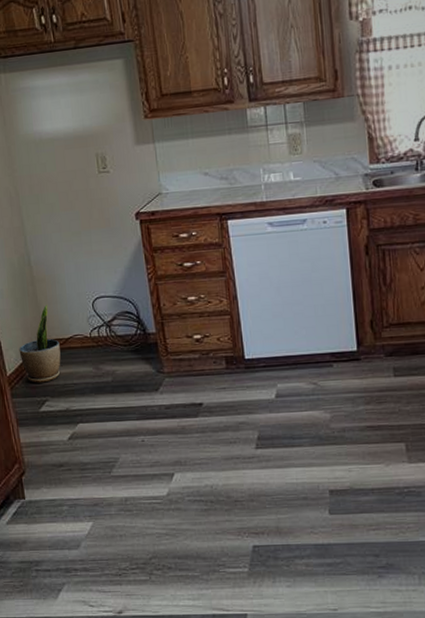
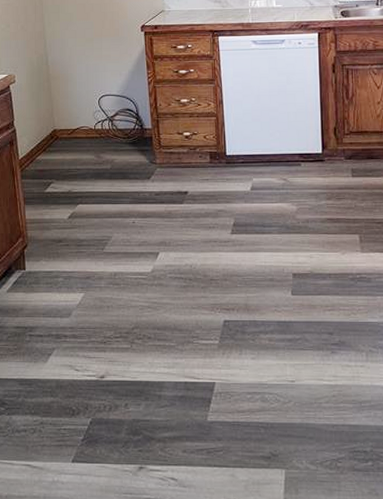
potted plant: present [19,305,61,383] -> none [31,100,67,167]

